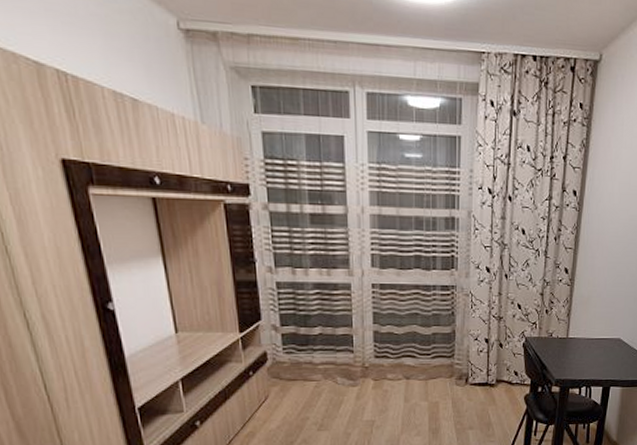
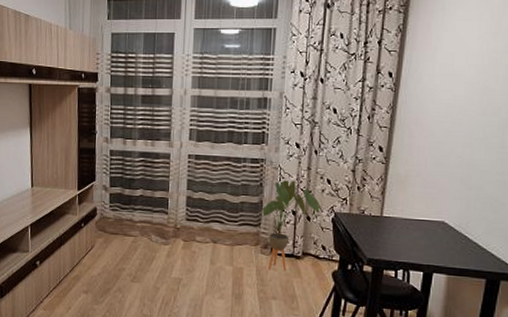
house plant: none [454,307,512,401] -> present [261,180,320,271]

